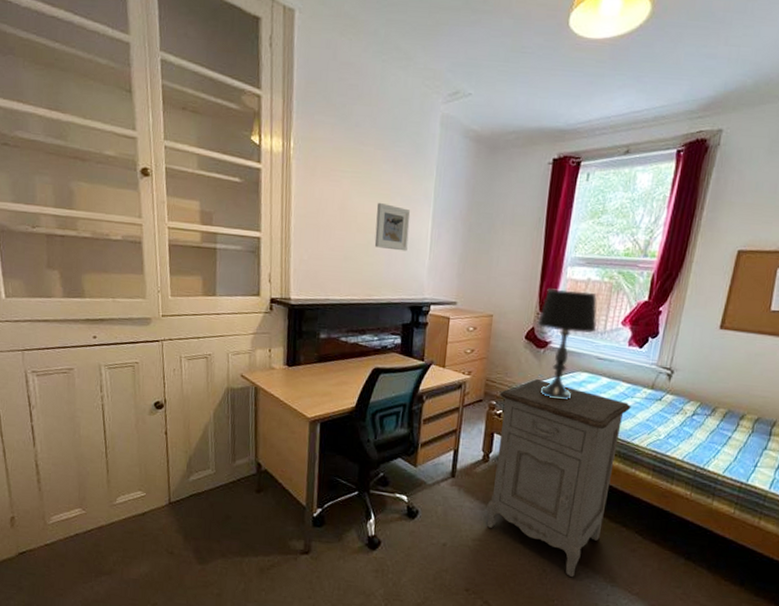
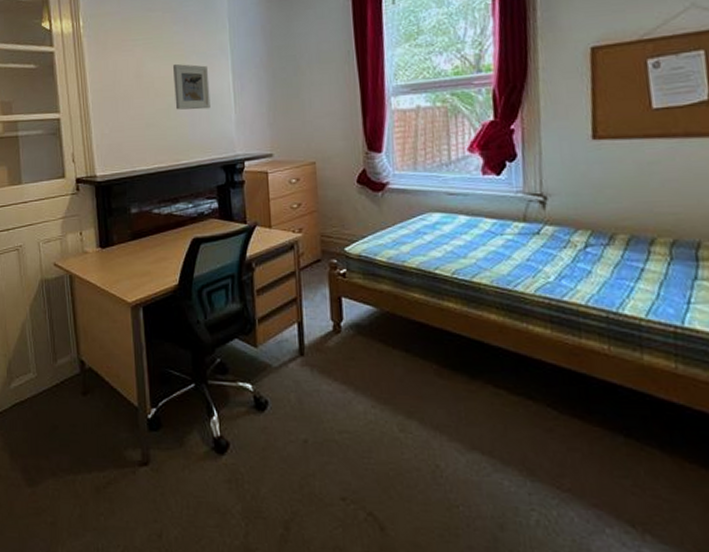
nightstand: present [486,379,631,577] -> none [339,228,504,472]
table lamp: present [537,288,598,400] -> none [367,120,440,248]

